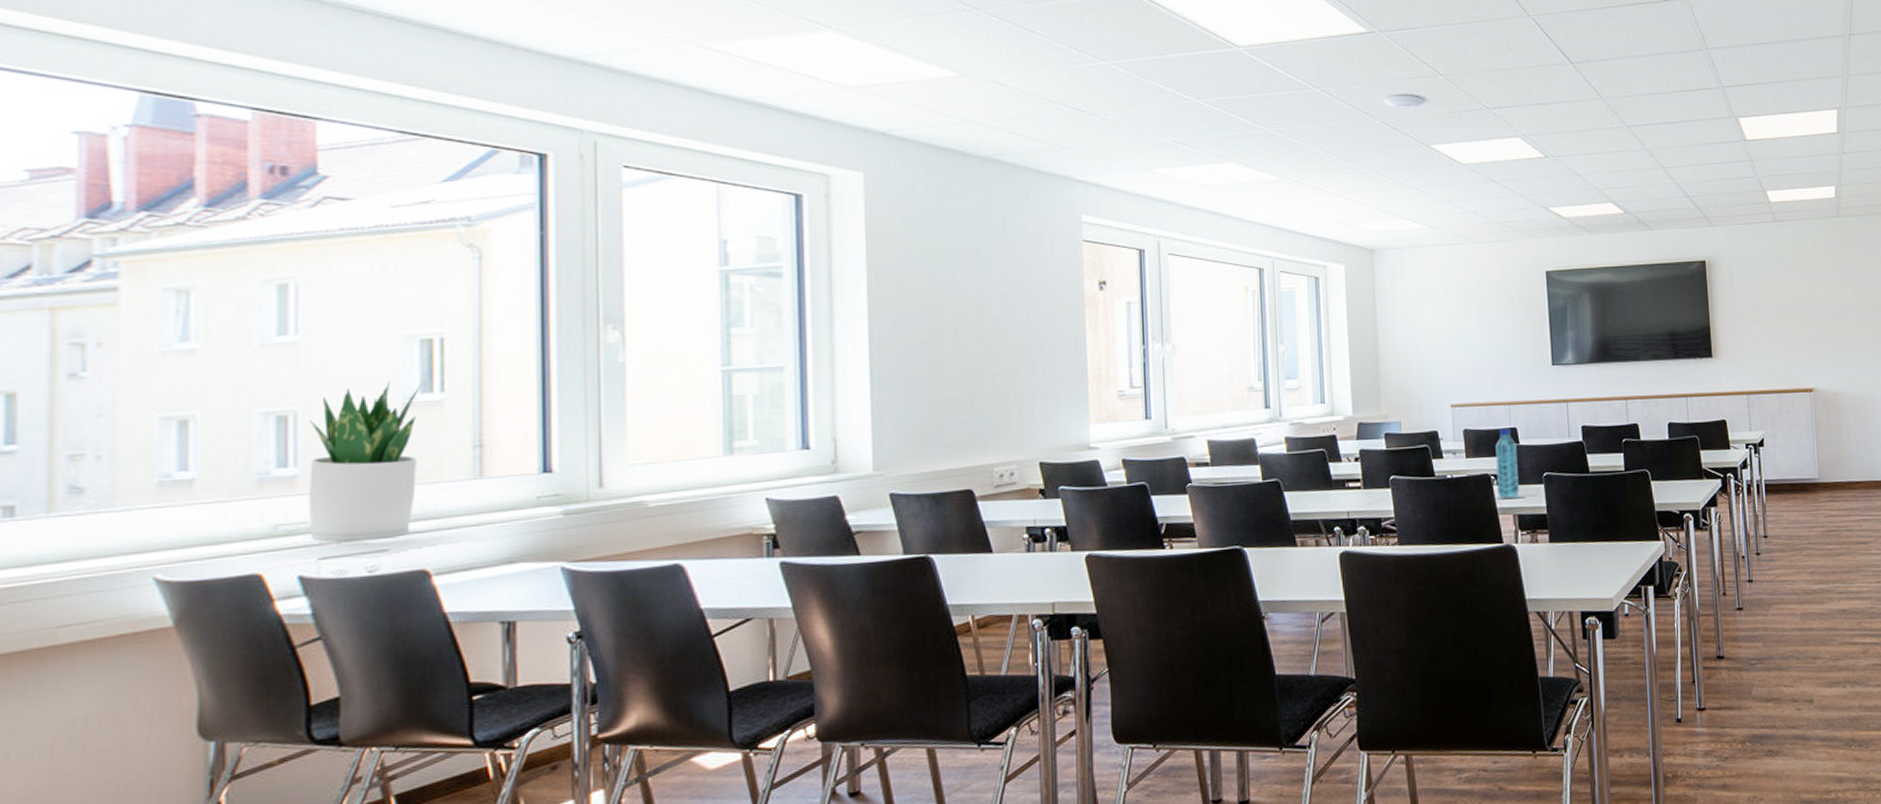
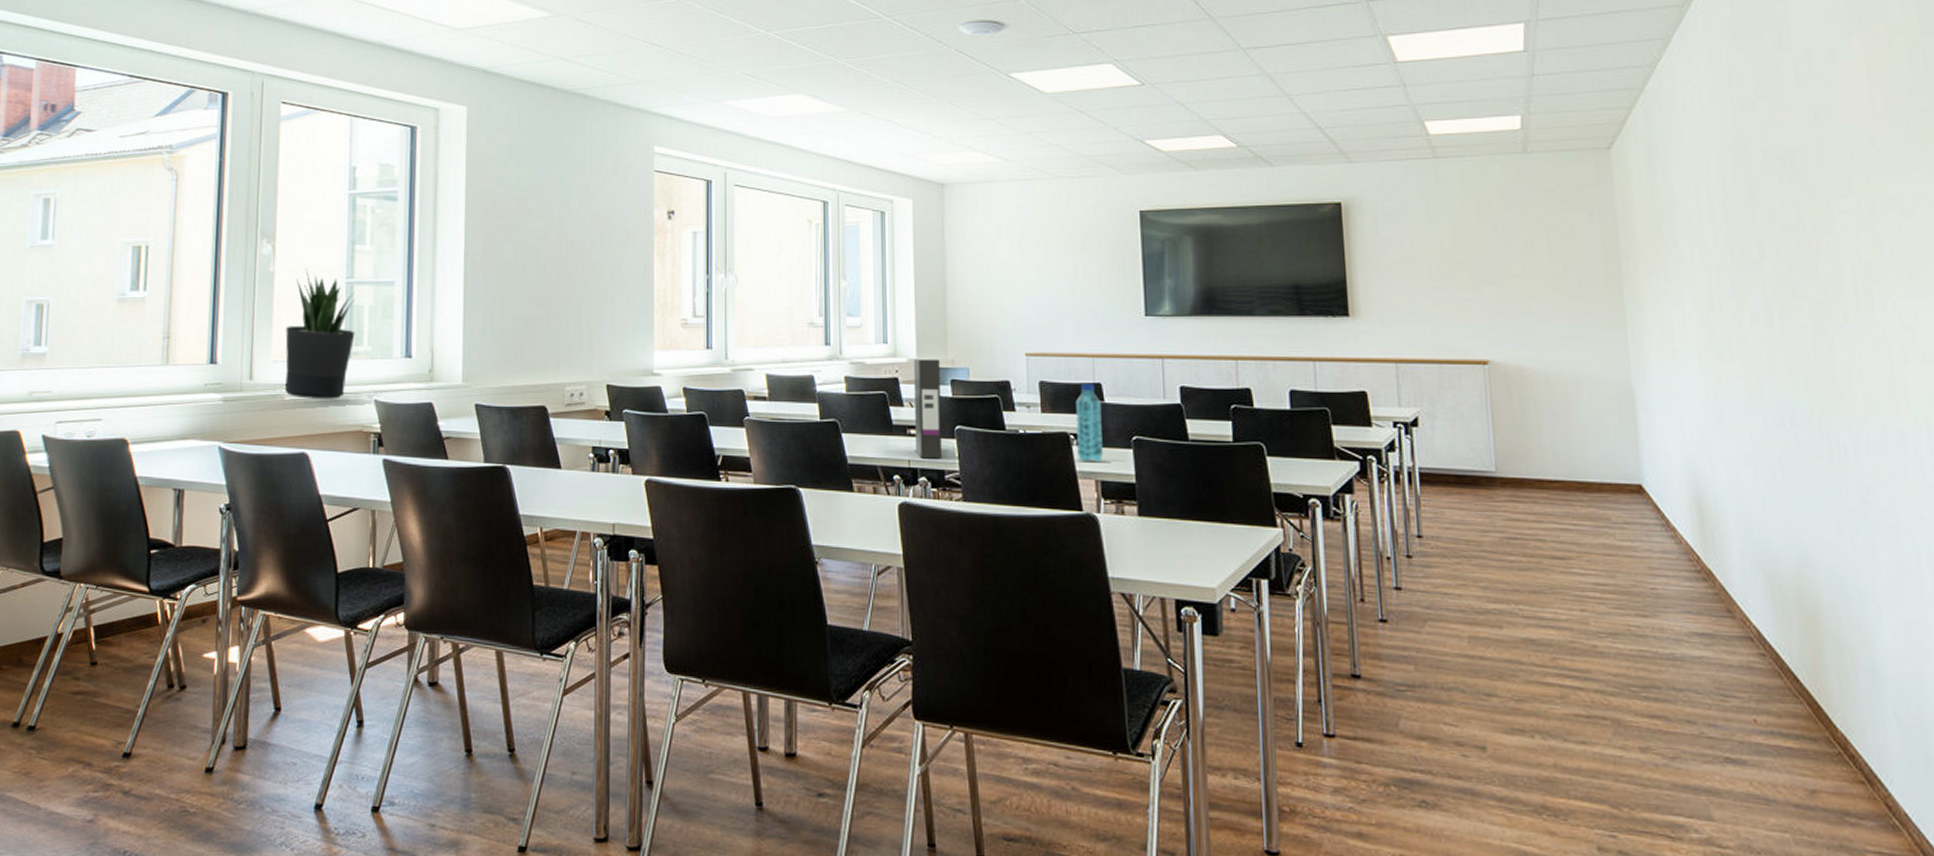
planter: present [308,381,421,542] -> none [51,279,131,411]
planter: none [645,356,737,504] -> present [285,268,355,399]
binder: none [1350,415,1378,509] -> present [914,358,942,459]

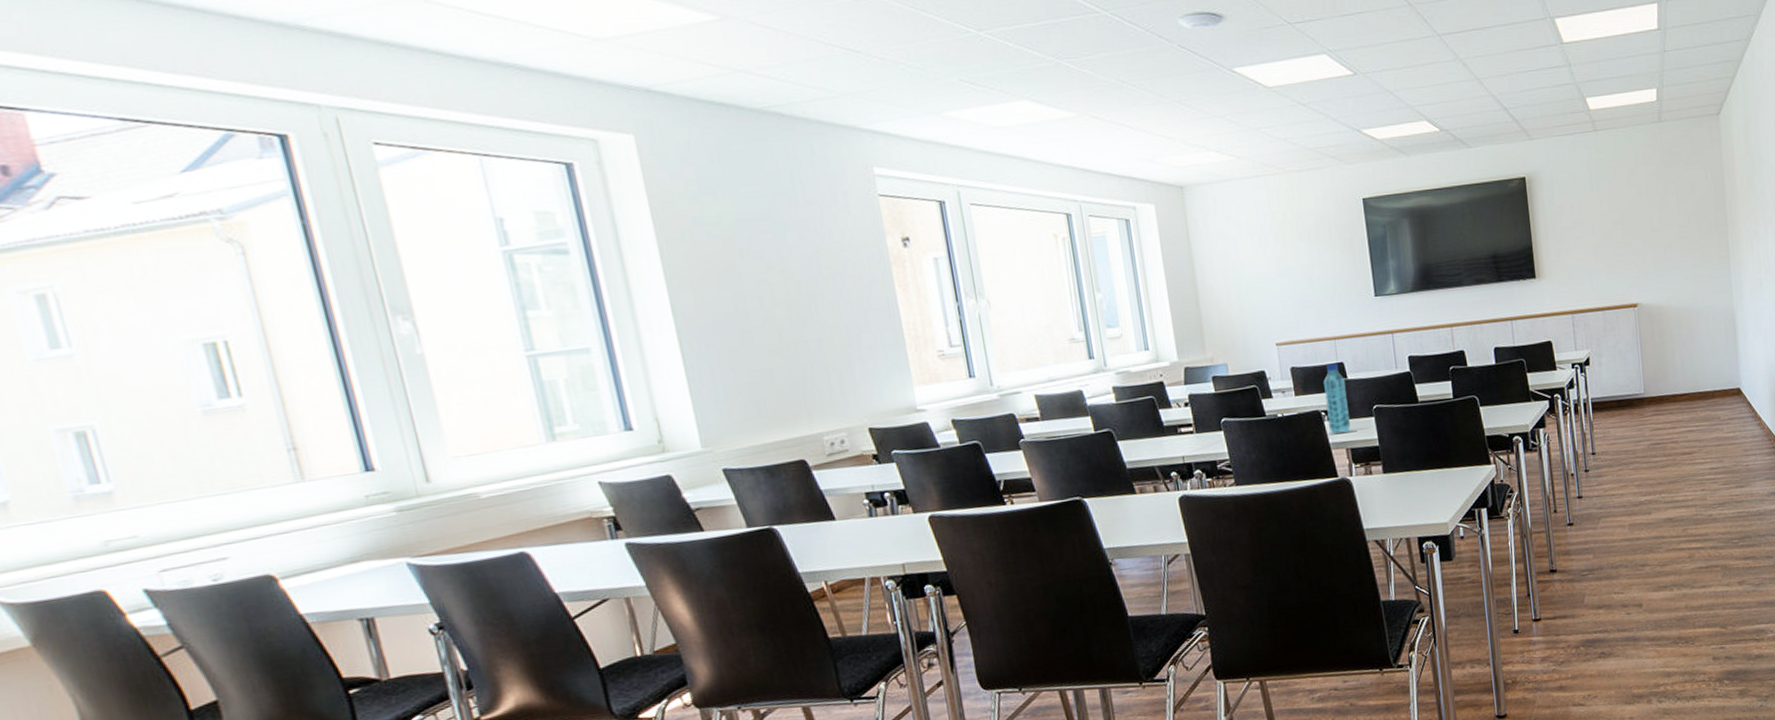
planter: present [285,268,355,399] -> none [457,345,558,494]
binder: present [914,358,942,459] -> none [1176,358,1212,454]

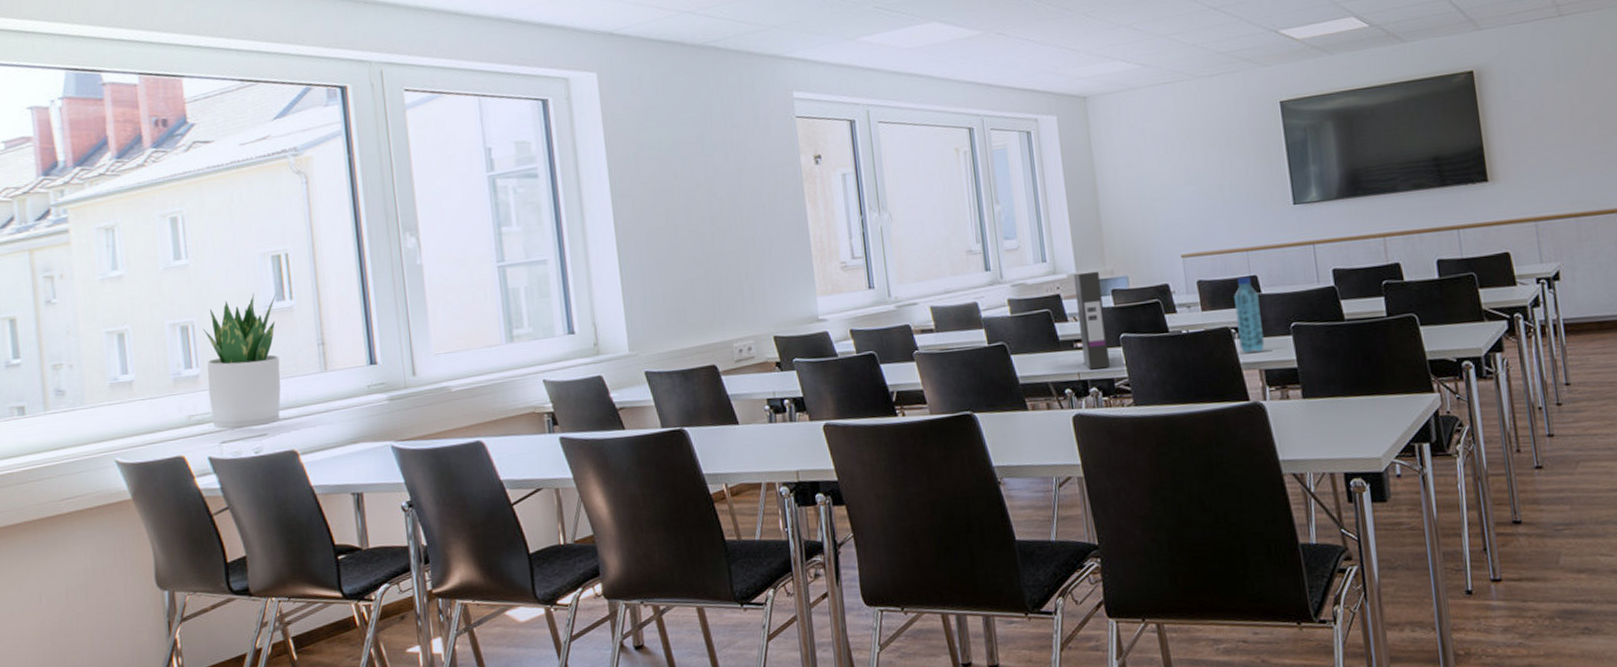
planter: none [110,389,244,555] -> present [203,292,281,429]
binder: none [1176,358,1212,454] -> present [1074,271,1110,370]

